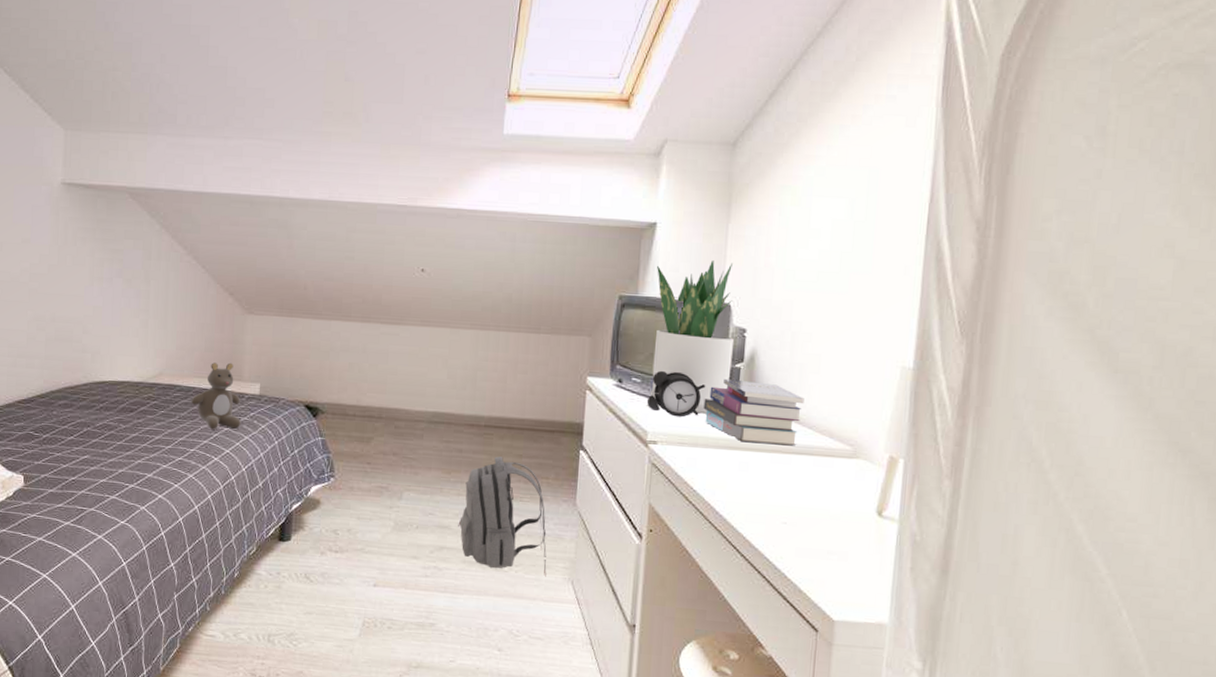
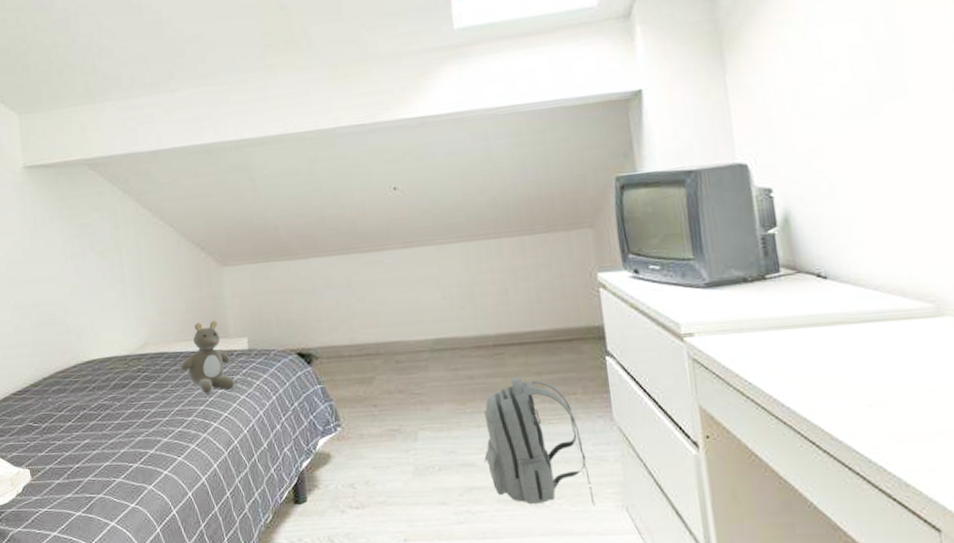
alarm clock: present [646,370,706,418] -> none [671,250,738,302]
planter: present [652,260,733,413] -> none [652,117,765,293]
books: present [703,378,805,446] -> none [739,245,862,318]

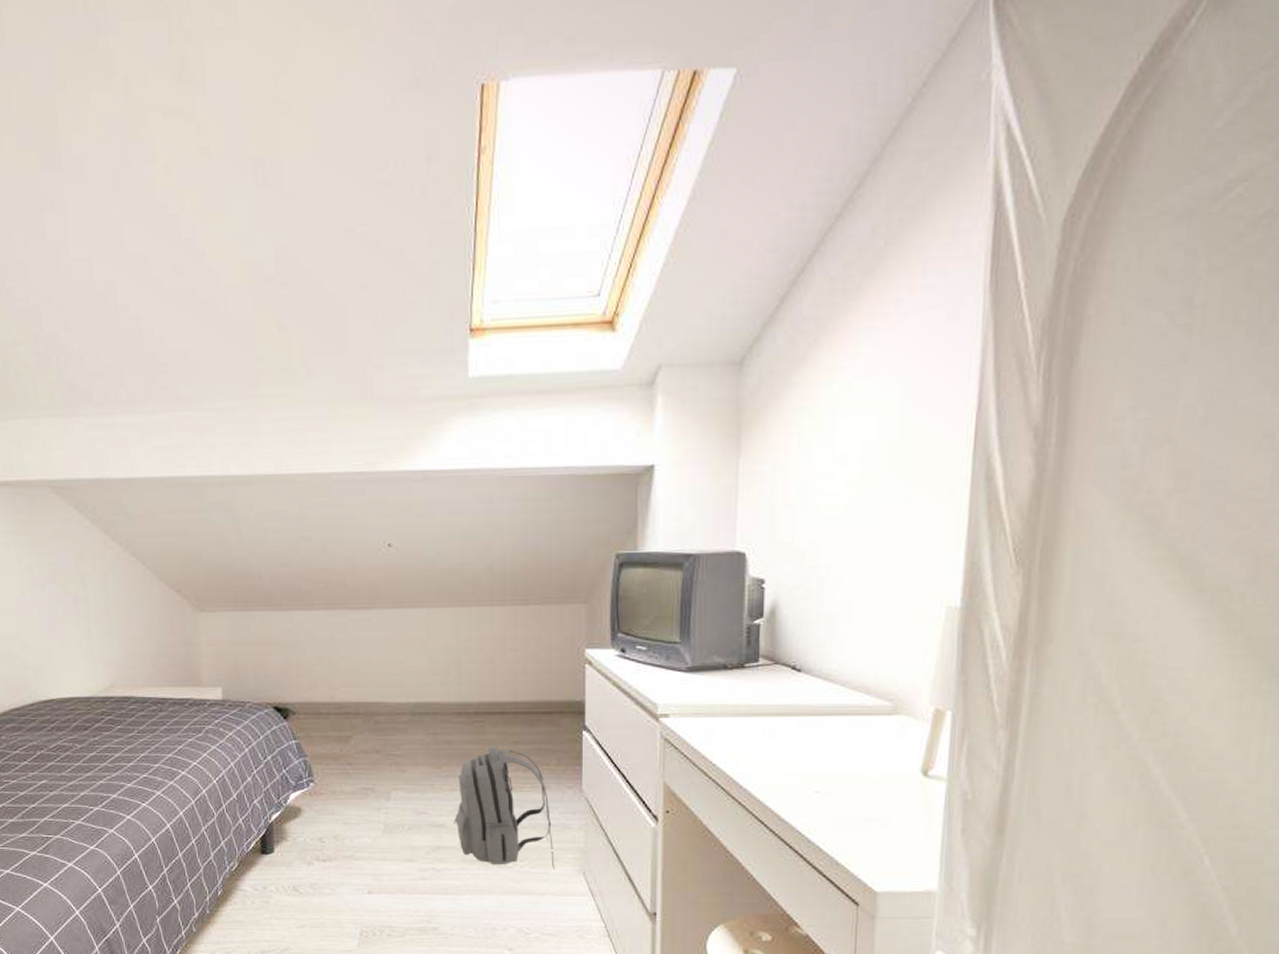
teddy bear: present [181,320,235,394] -> none [149,667,206,741]

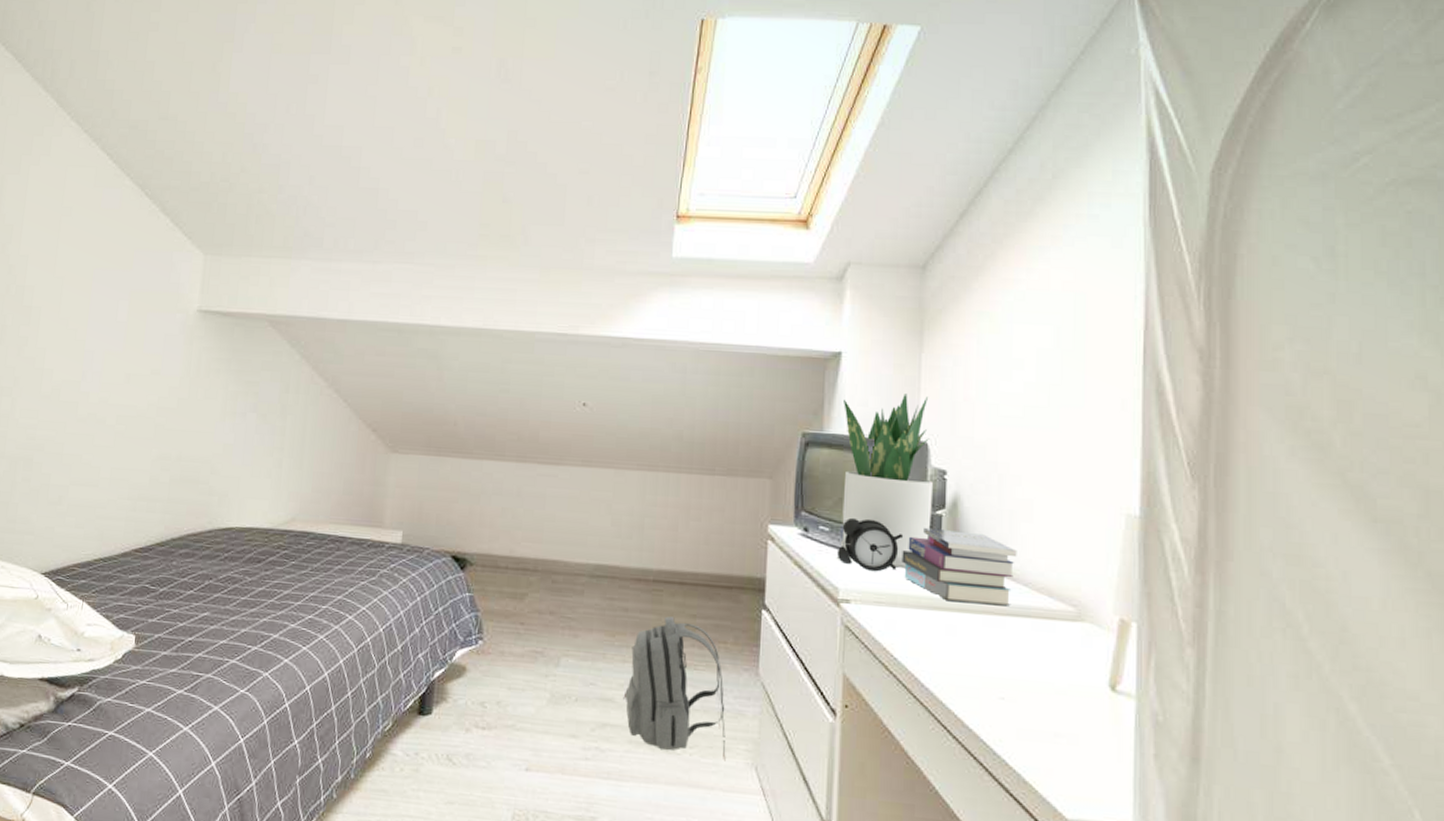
alarm clock: none [654,634,722,685] -> present [836,517,904,572]
planter: none [658,503,750,678] -> present [842,394,933,567]
books: none [719,637,835,707] -> present [902,527,1017,607]

